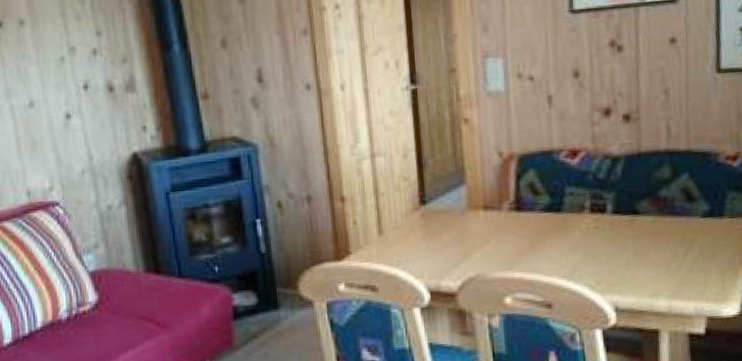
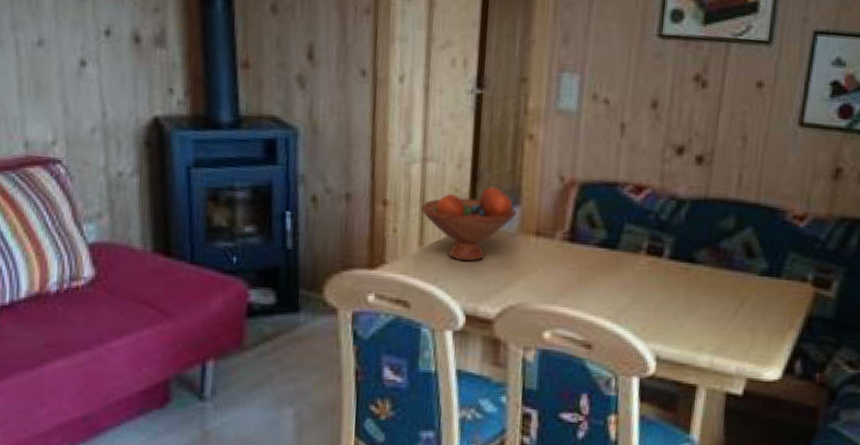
fruit bowl: none [375,170,463,242] -> present [420,186,517,261]

